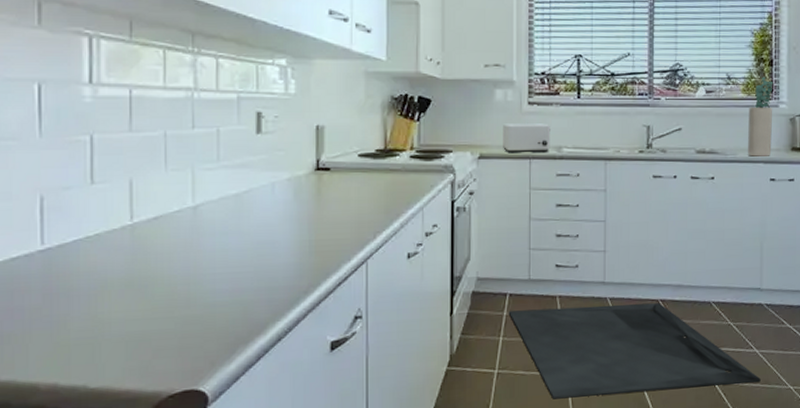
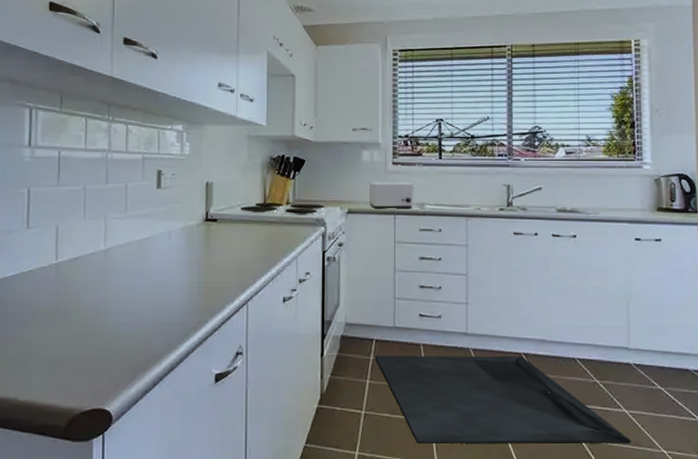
vase: present [747,73,773,158] -> none [610,135,636,217]

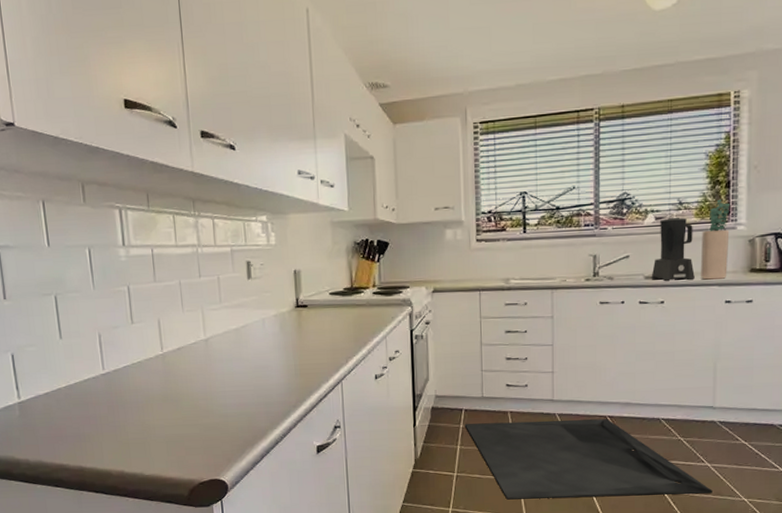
toaster: present [370,182,414,209] -> none [454,258,499,287]
blender: none [563,152,605,216] -> present [651,217,695,282]
vase: none [610,135,636,217] -> present [700,195,730,281]

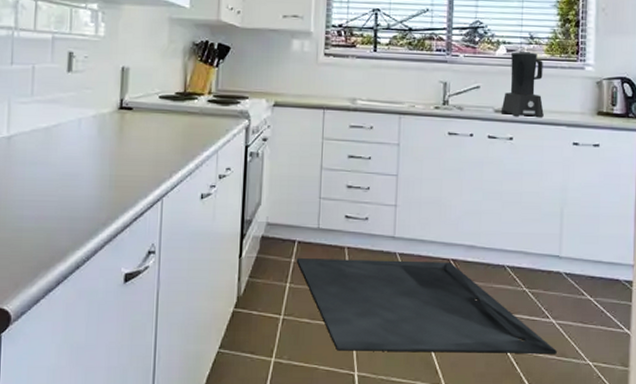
vase: present [700,195,730,281] -> none [549,34,579,121]

